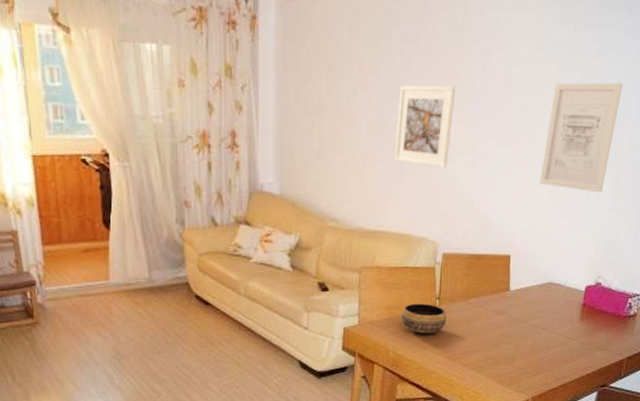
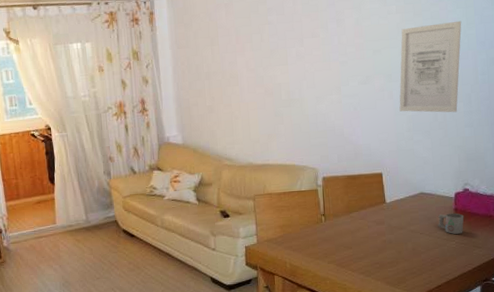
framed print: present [395,85,456,168] -> none [271,42,318,108]
bowl: present [402,303,447,334] -> none [293,220,333,246]
mug: none [562,308,592,334] -> present [438,213,464,235]

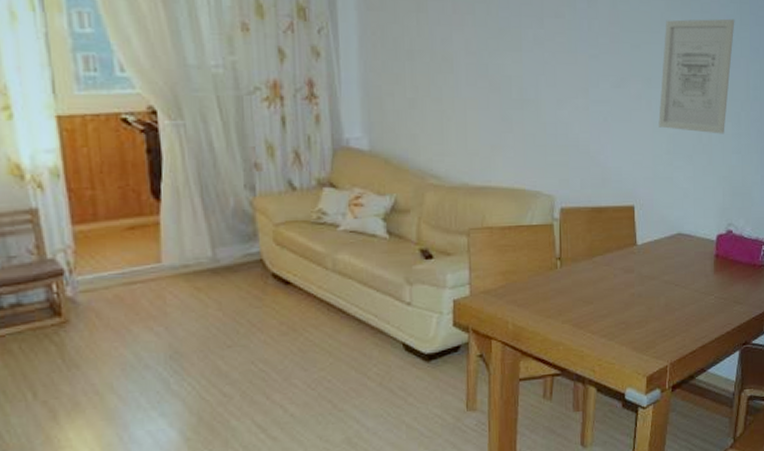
mug: present [438,213,464,235] -> none [696,260,726,287]

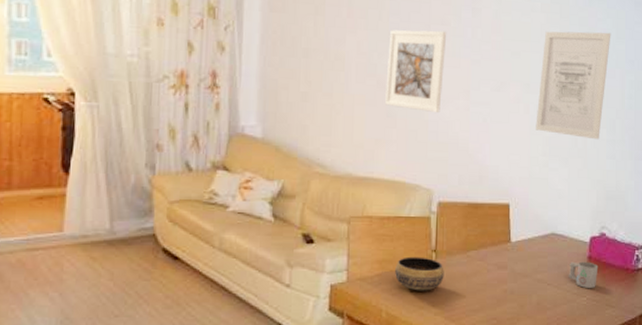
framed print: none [499,24,562,113] -> present [385,30,447,112]
bowl: none [519,265,570,301] -> present [395,256,444,291]
mug: none [696,260,726,287] -> present [568,261,599,289]

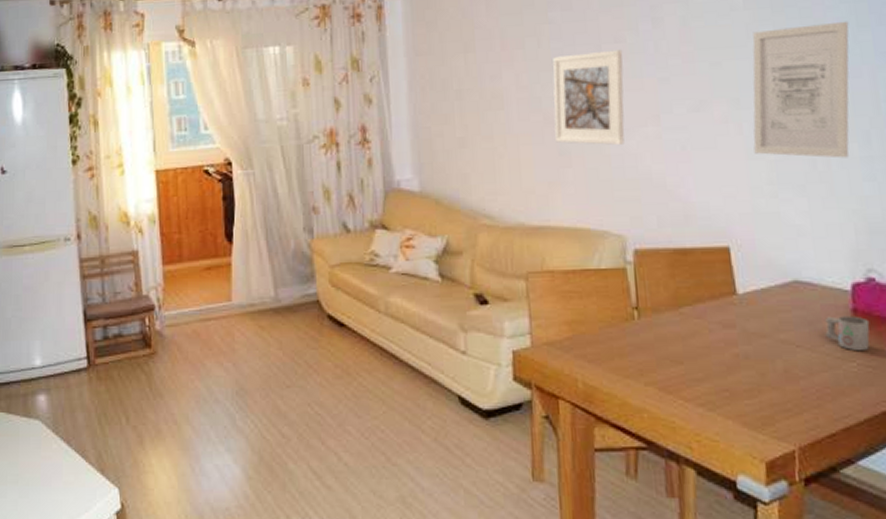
bowl: present [395,256,444,291] -> none [588,316,652,357]

